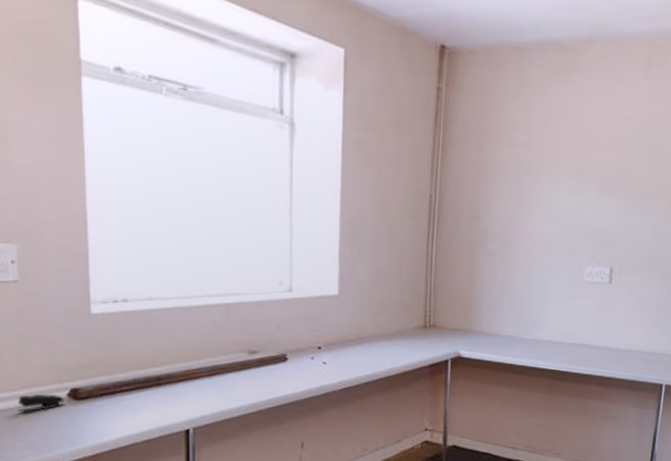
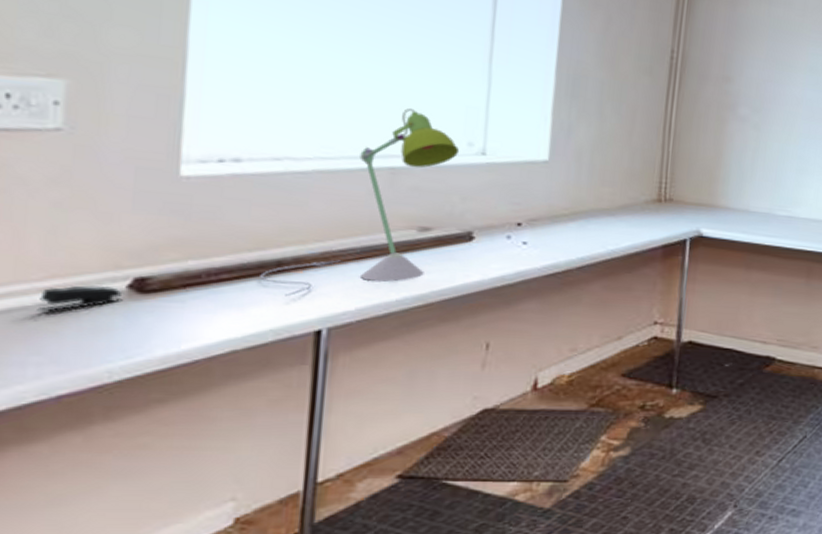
desk lamp: none [147,255,273,404] -> present [260,107,460,297]

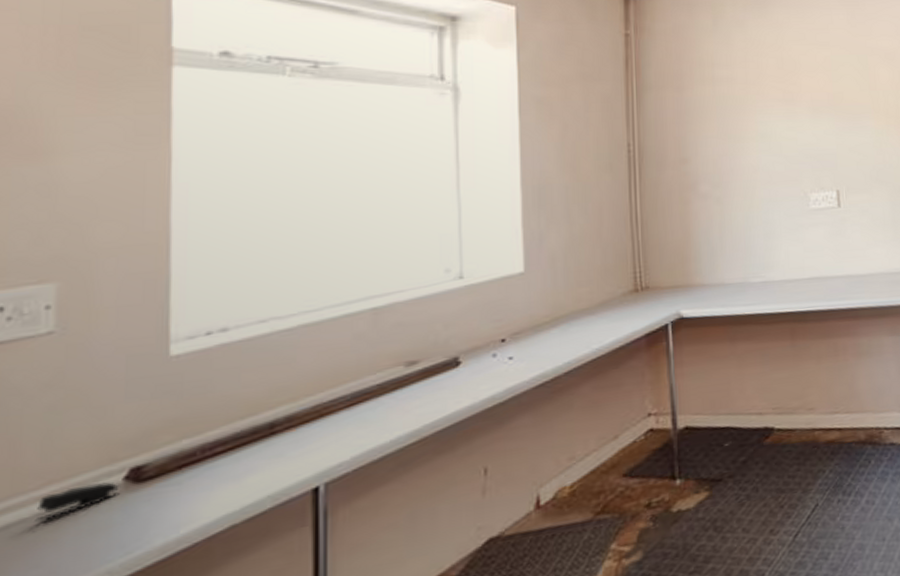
desk lamp: present [260,107,460,297] -> none [254,246,438,459]

